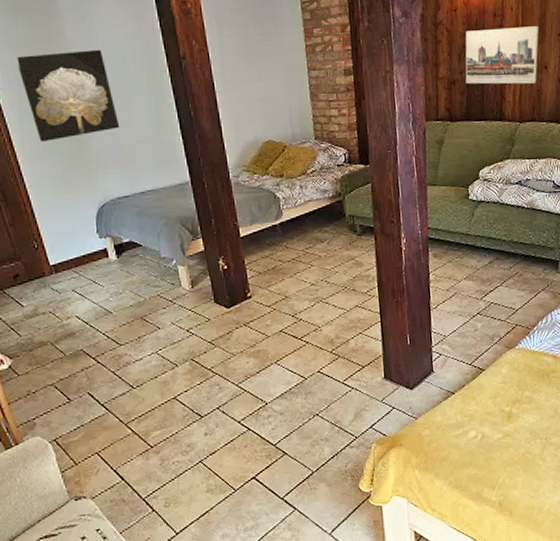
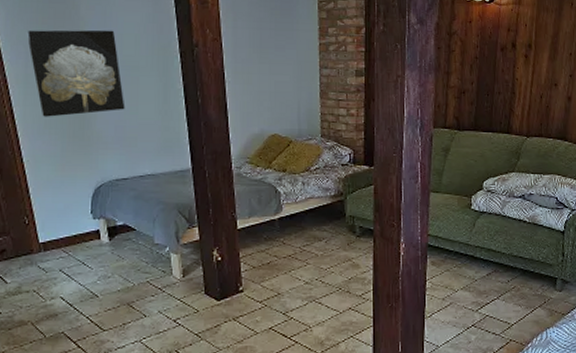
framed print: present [465,26,539,84] -> none [476,43,552,99]

